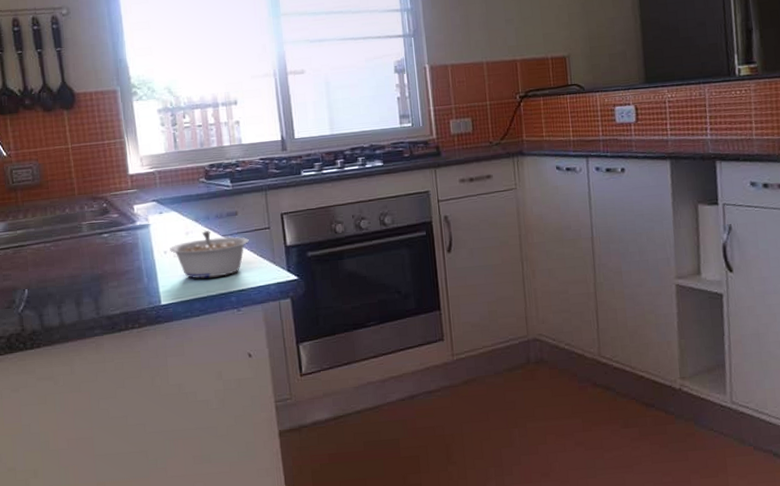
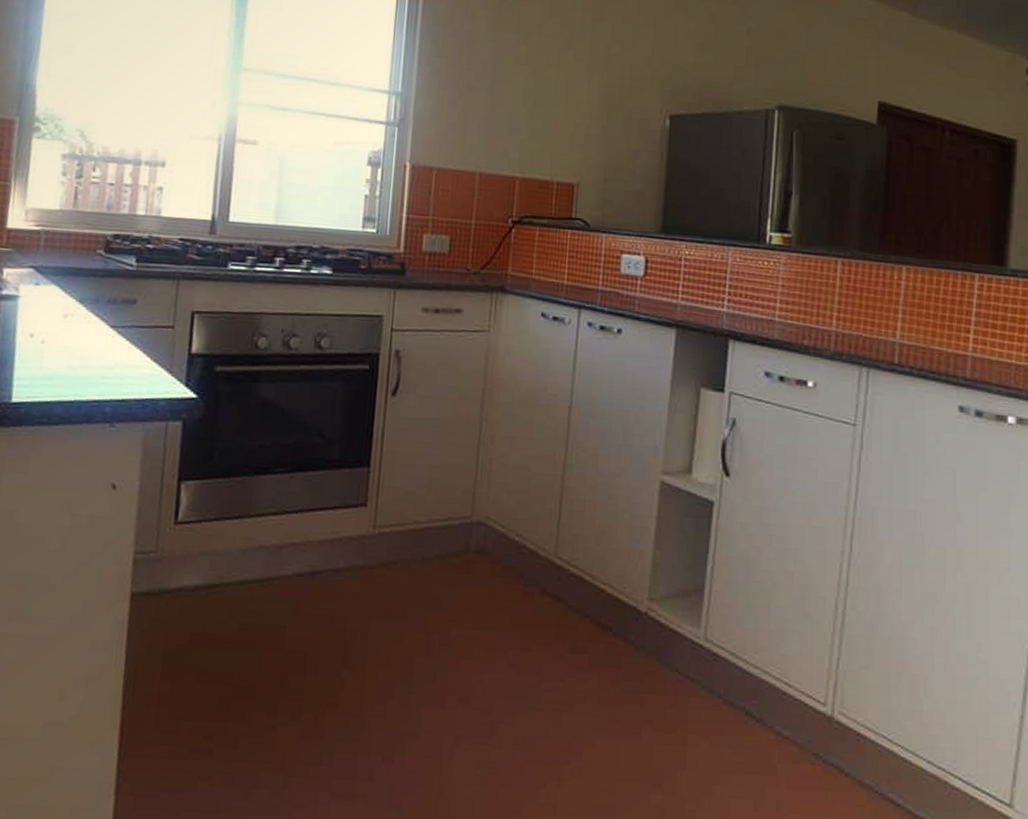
legume: present [170,231,249,279] -> none [38,317,144,379]

